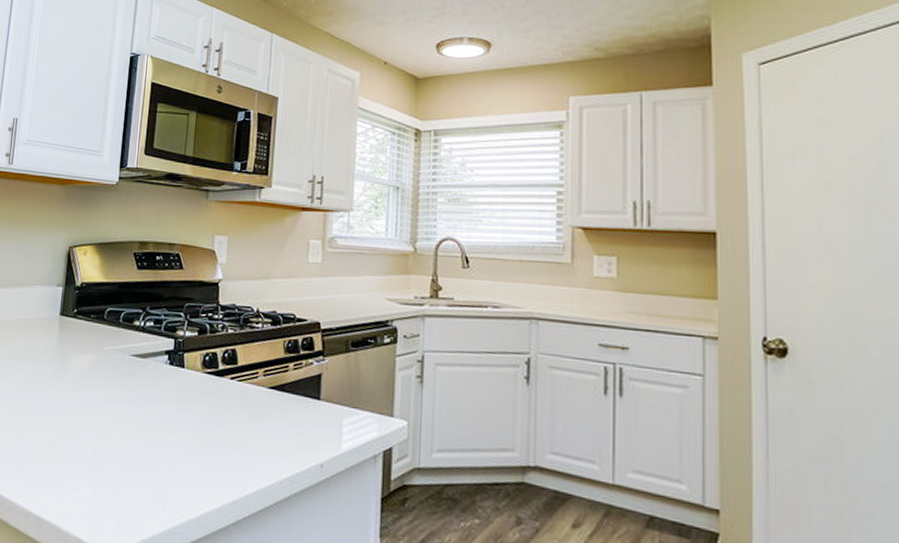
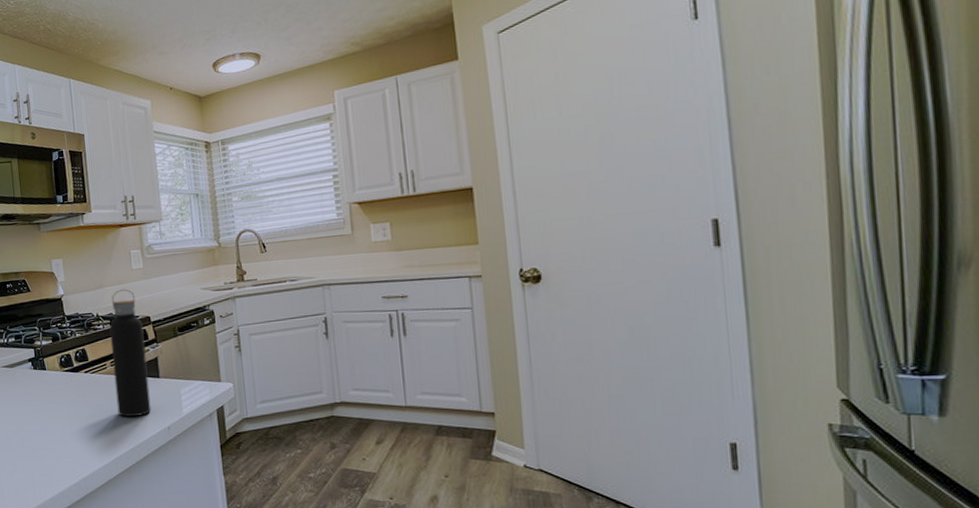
water bottle: none [262,284,310,445] -> present [109,289,151,417]

